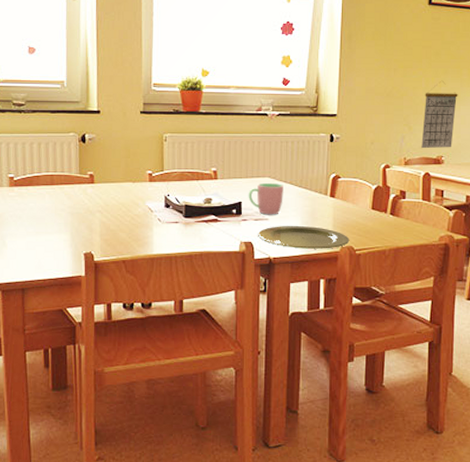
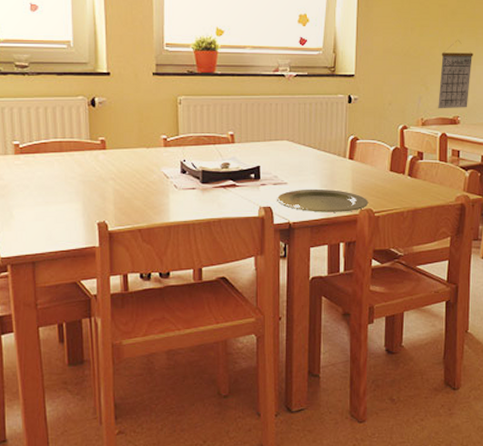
cup: present [248,183,283,215] -> none [266,147,302,179]

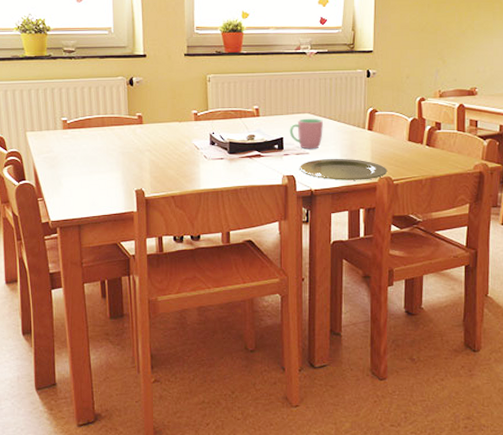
cup: none [266,147,302,179] -> present [289,119,323,149]
calendar: present [438,41,473,109] -> none [455,15,491,81]

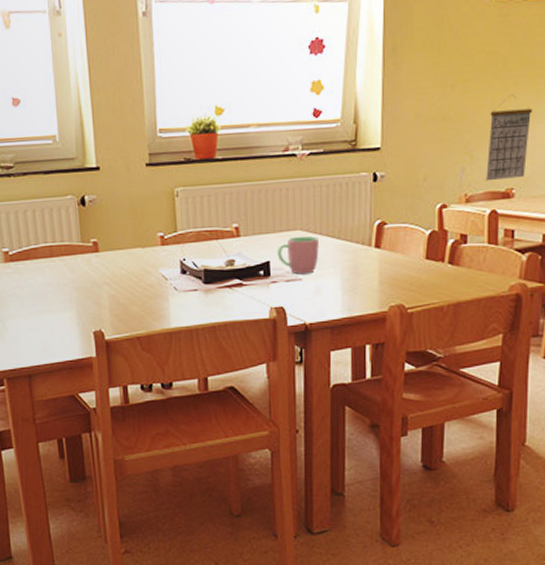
plate: present [300,159,388,180] -> none [291,284,400,311]
calendar: none [455,15,491,81] -> present [486,95,533,181]

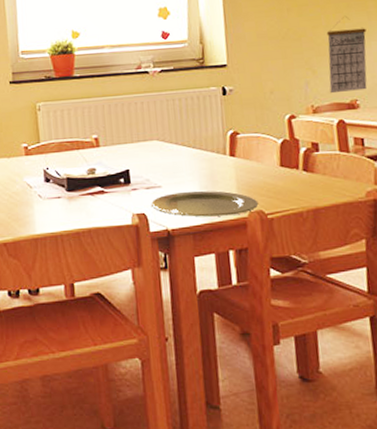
cup: present [277,236,319,275] -> none [135,146,176,182]
plate: none [291,284,400,311] -> present [152,191,259,217]

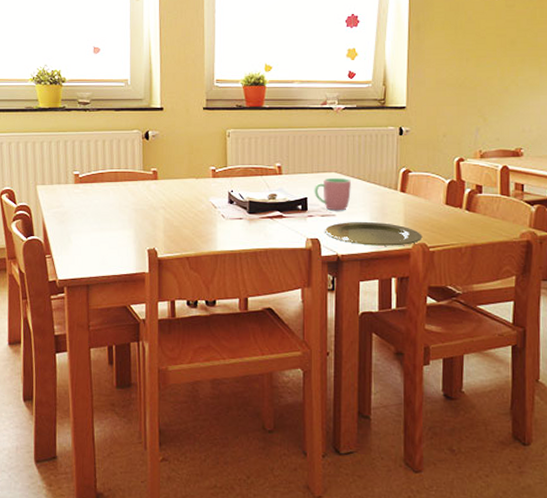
cup: none [135,146,176,182] -> present [314,178,351,211]
calendar: present [326,17,367,94] -> none [498,70,537,141]

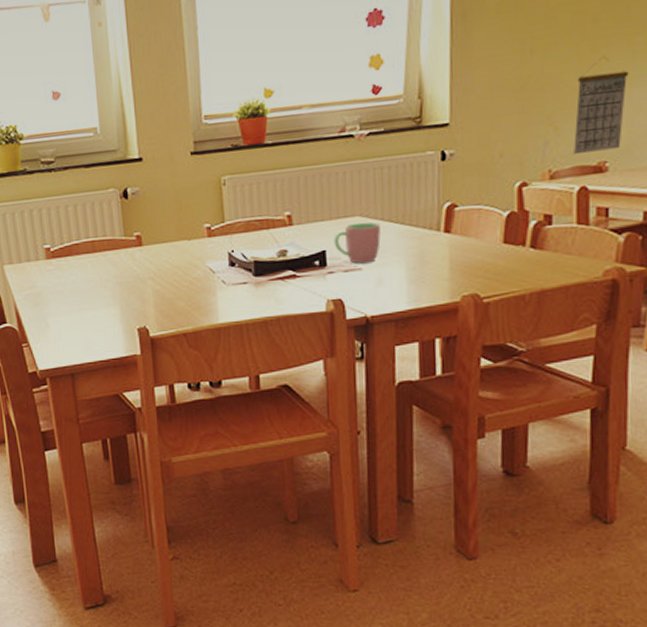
plate: present [325,222,423,246] -> none [350,272,474,302]
calendar: none [498,70,537,141] -> present [574,57,629,155]

